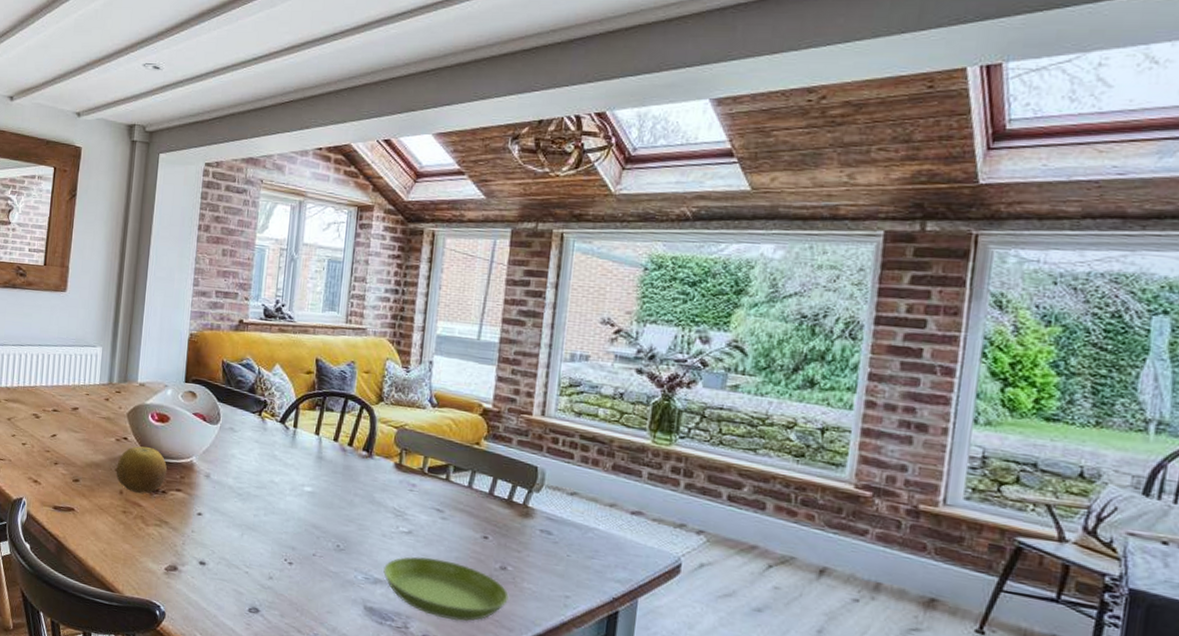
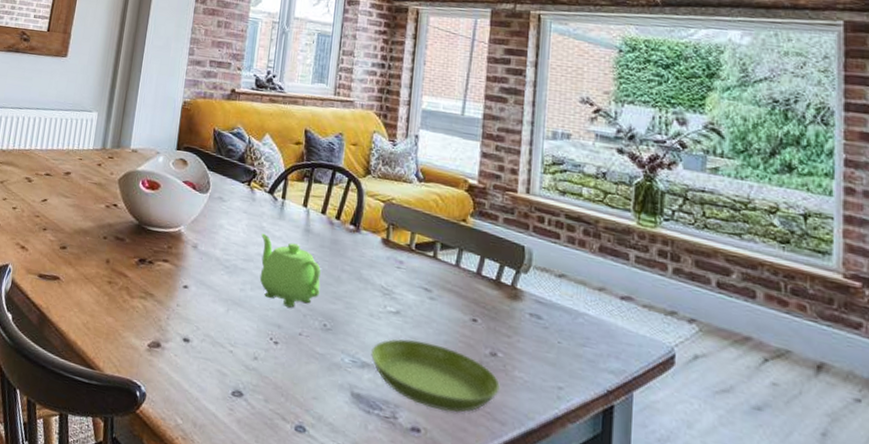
fruit: present [116,446,168,494] -> none [103,213,156,264]
teapot: none [273,461,334,531] -> present [259,233,321,308]

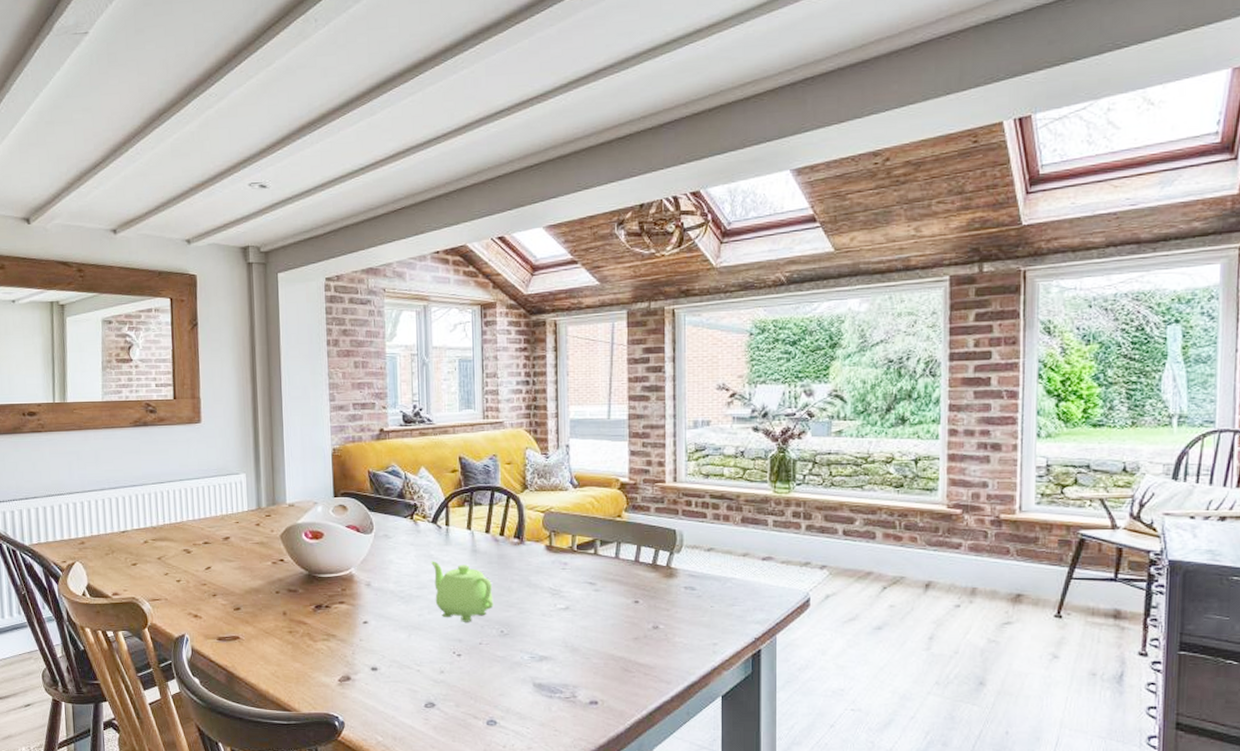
saucer: present [371,339,500,413] -> none [547,628,663,683]

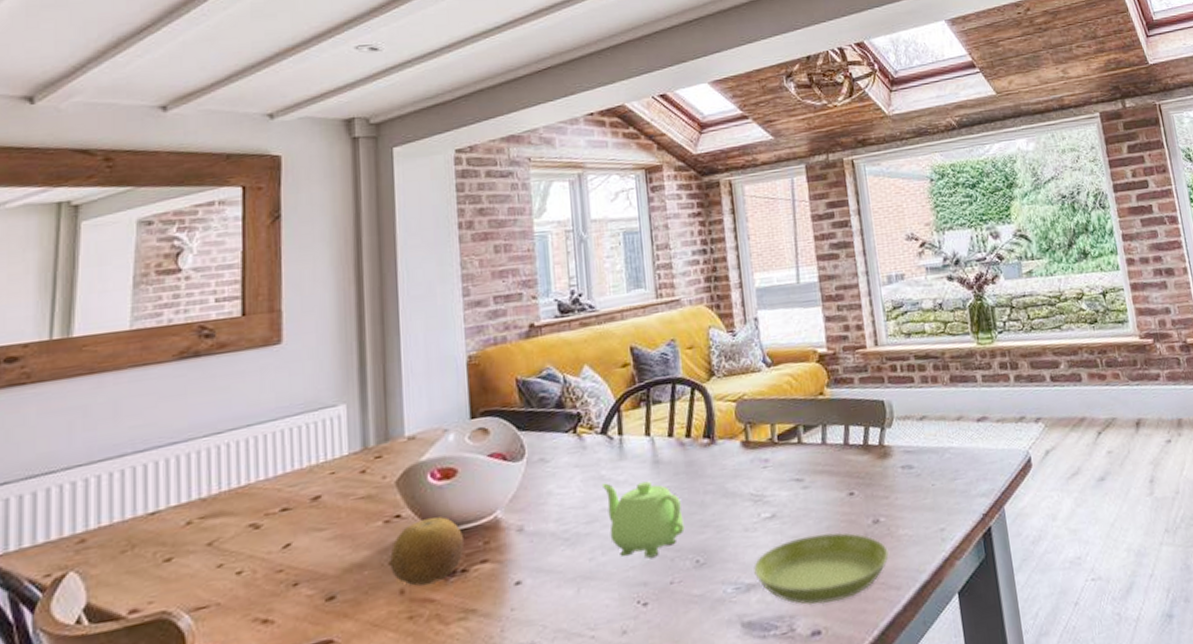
fruit: none [276,565,328,612] -> present [390,516,465,586]
saucer: none [547,628,663,683] -> present [754,532,889,606]

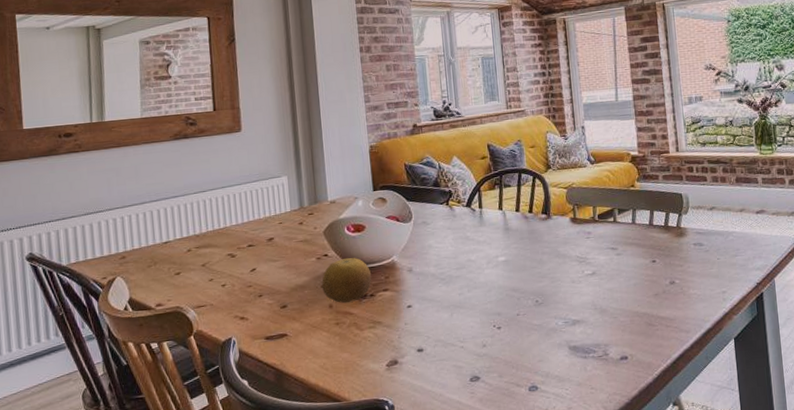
teapot: present [602,481,685,558] -> none [468,242,528,296]
saucer: present [754,532,889,606] -> none [578,288,681,339]

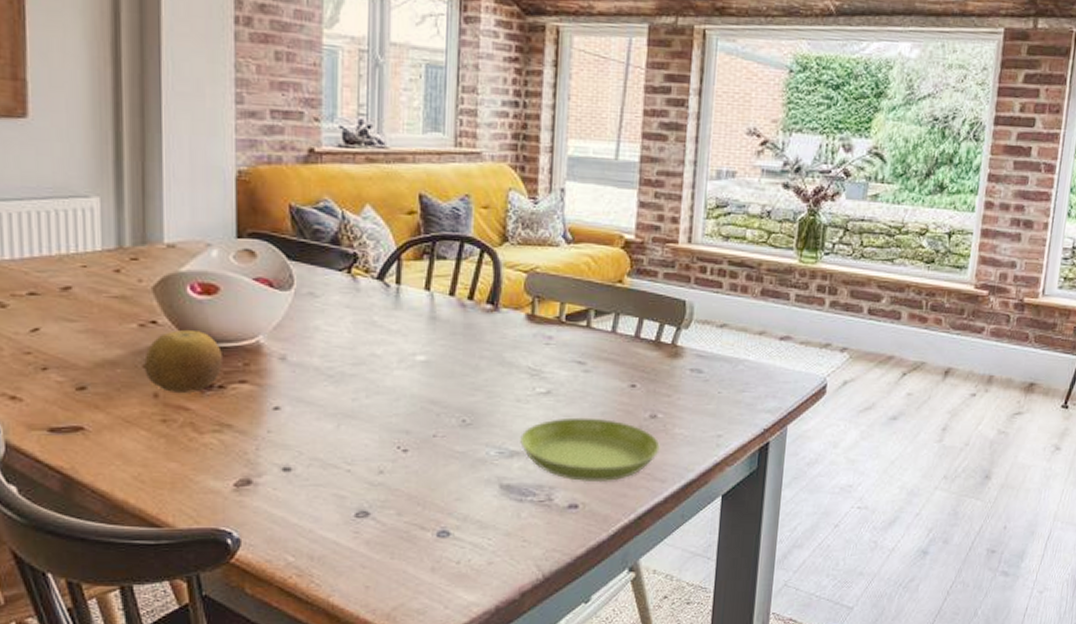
saucer: none [578,288,681,339] -> present [520,417,660,483]

